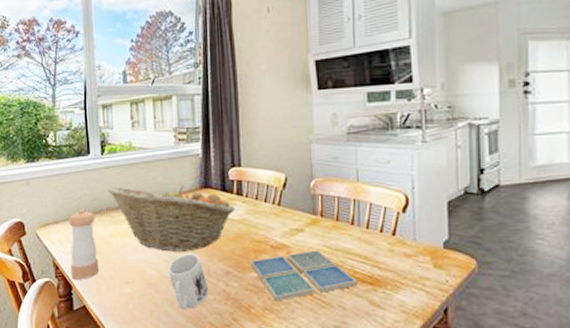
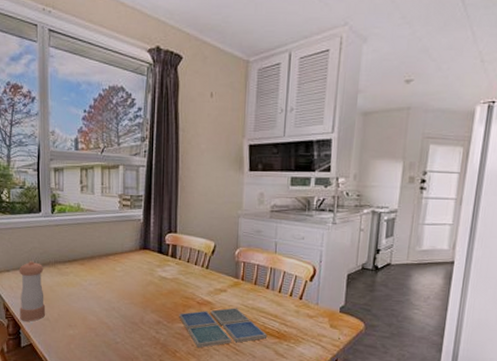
fruit basket: present [108,185,235,252] -> none [56,242,169,303]
mug: present [168,253,209,309] -> none [107,304,142,351]

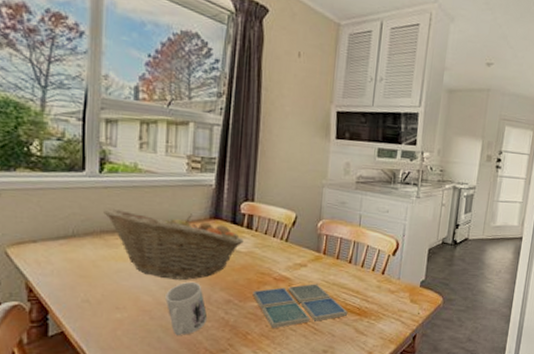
pepper shaker: present [18,261,46,322] -> none [48,230,85,304]
fruit basket: none [56,242,169,303] -> present [103,208,244,280]
mug: none [107,304,142,351] -> present [165,281,208,335]

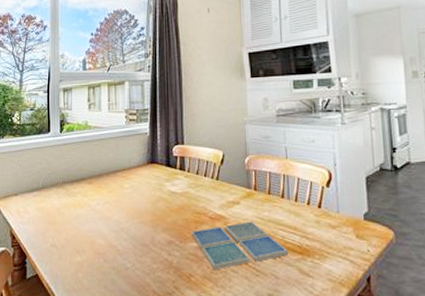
fruit basket: present [103,208,244,280] -> none [64,160,178,222]
mug: present [165,281,208,335] -> none [116,224,153,277]

